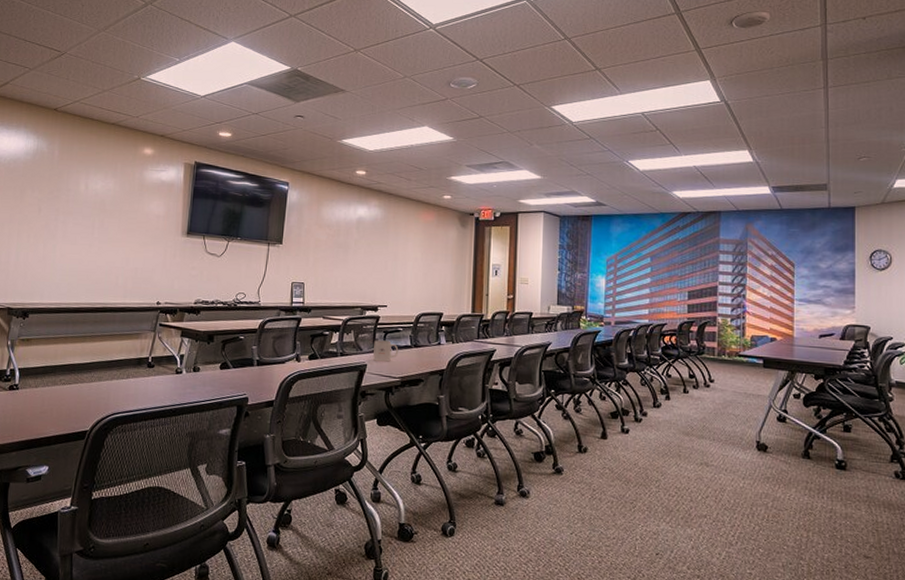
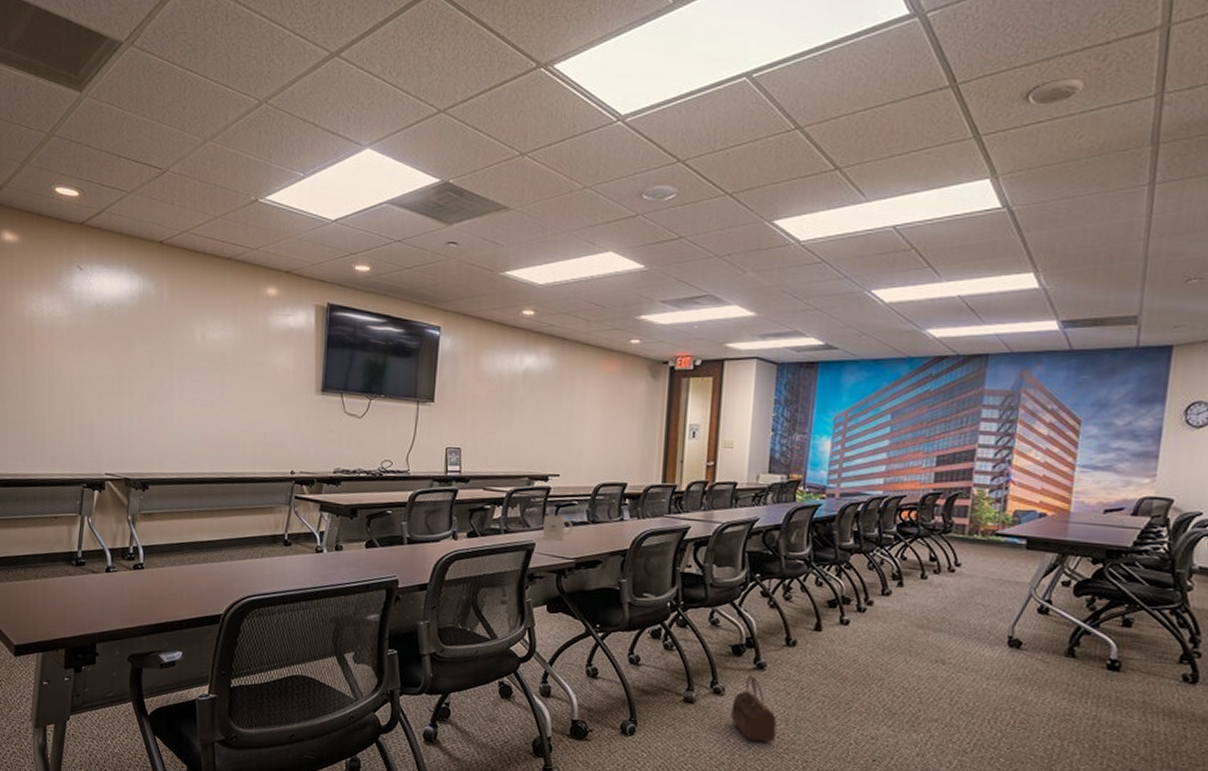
handbag: none [536,479,574,540] -> present [731,675,777,742]

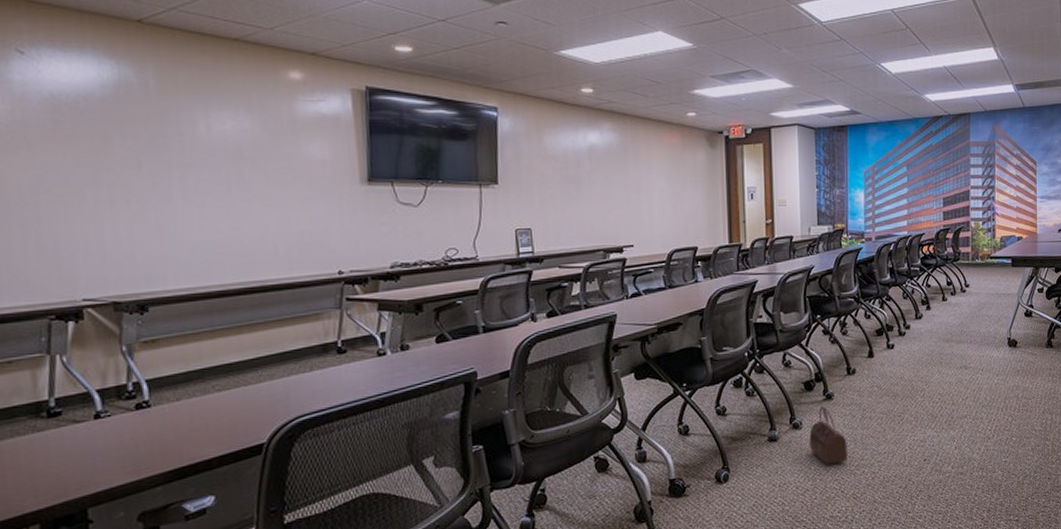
mug: present [543,515,573,542] -> none [623,284,652,311]

